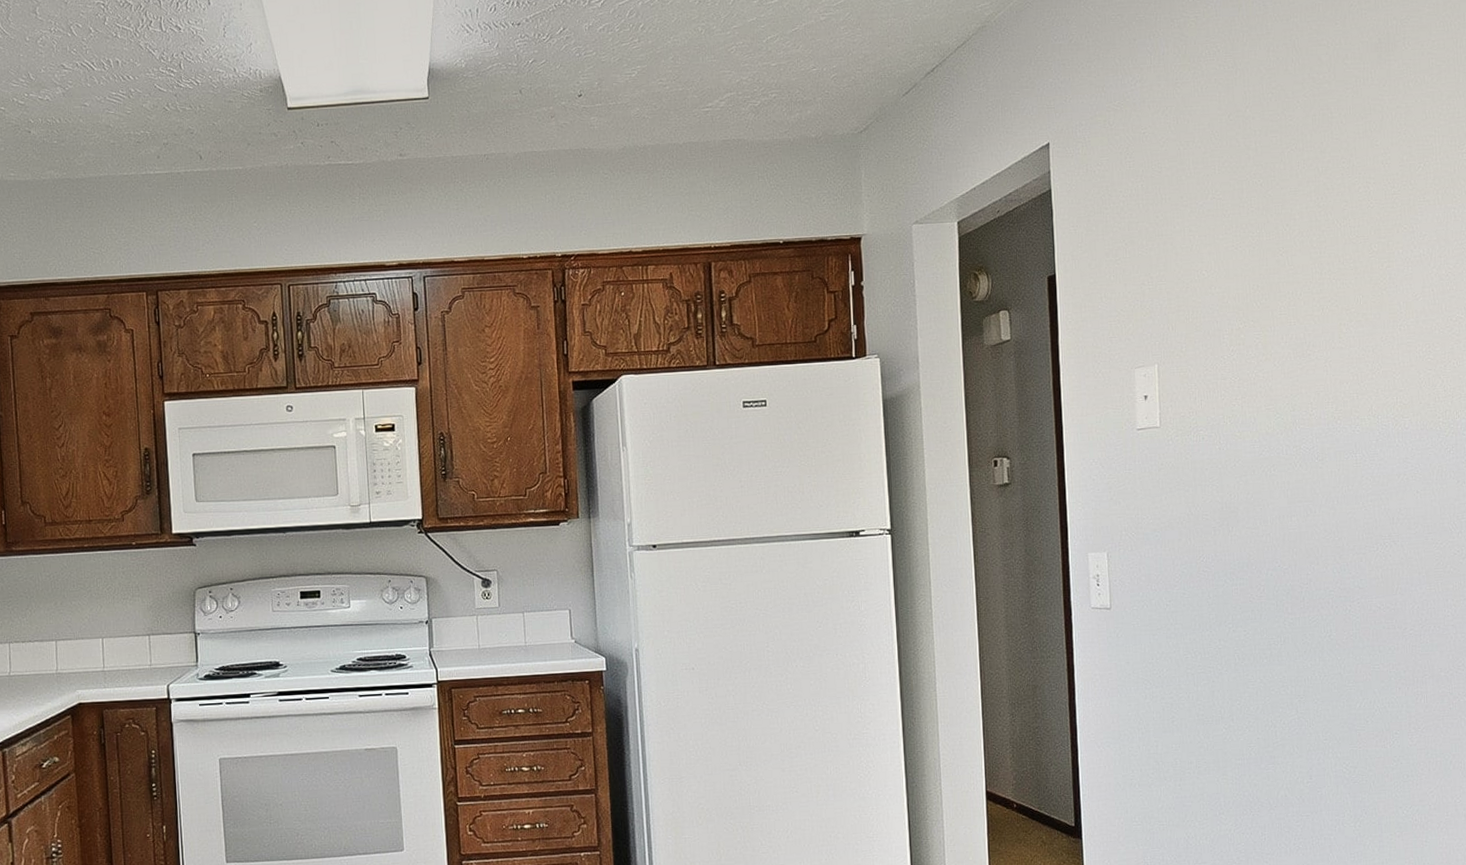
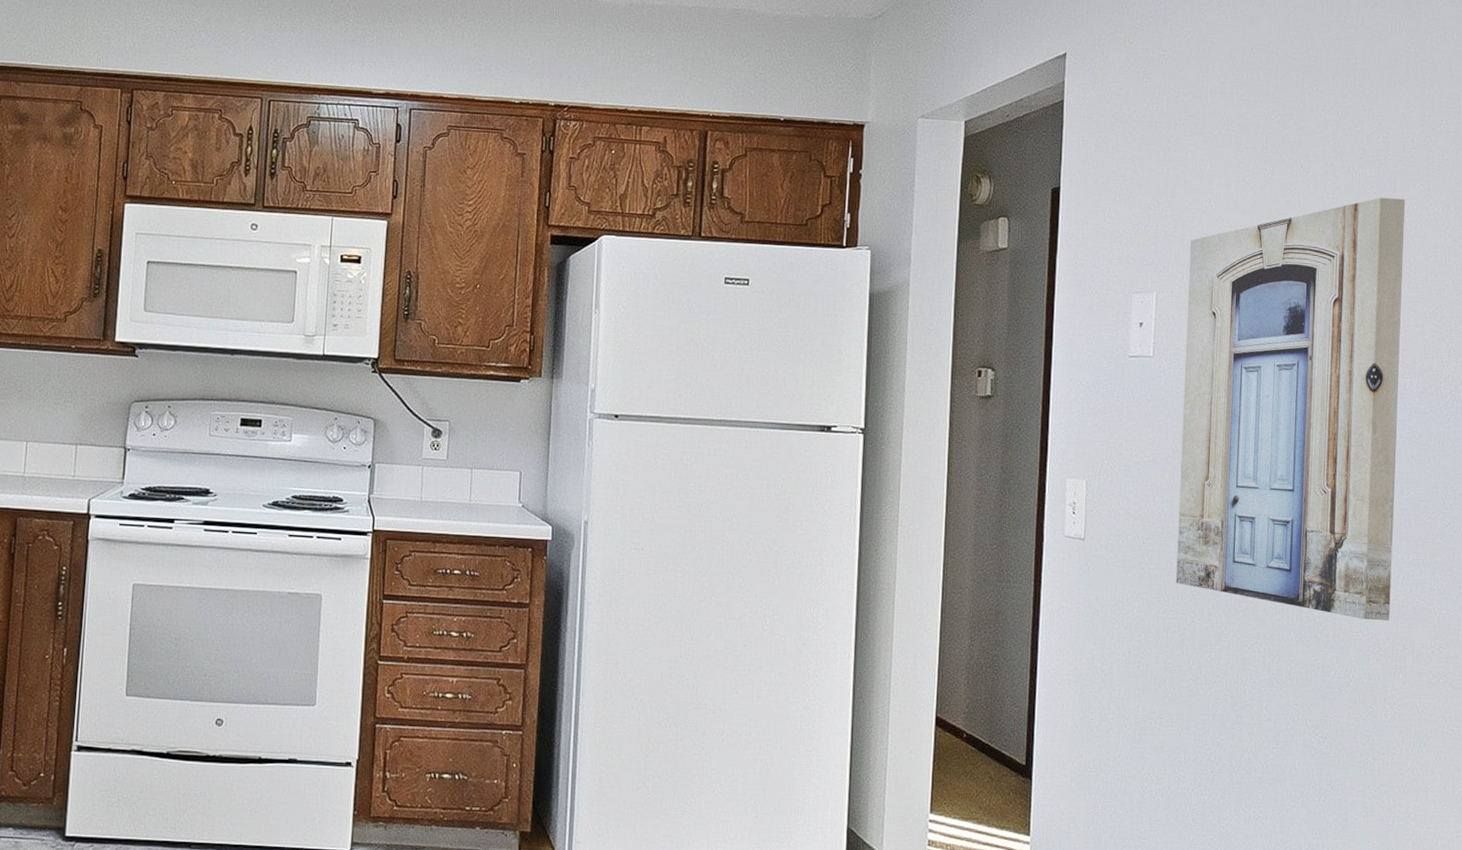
wall art: none [1186,244,1408,652] -> present [1176,197,1405,621]

